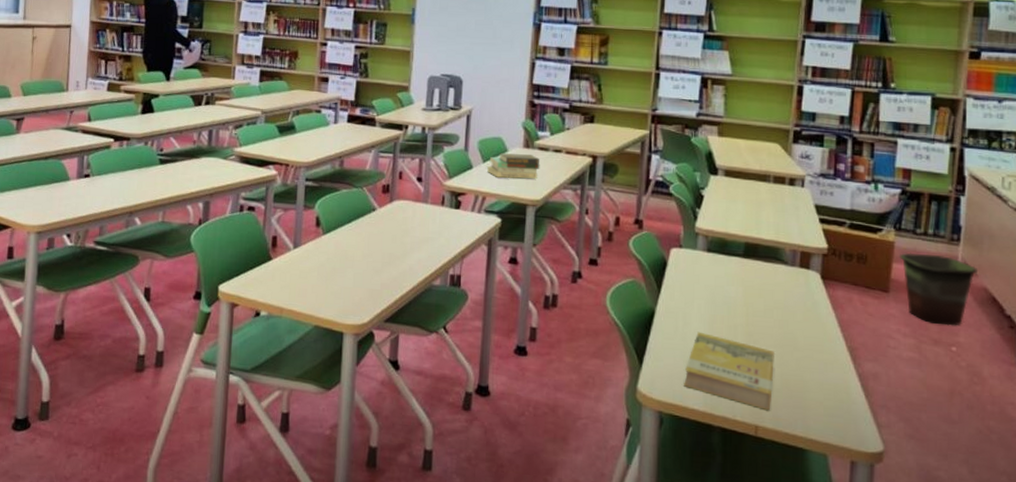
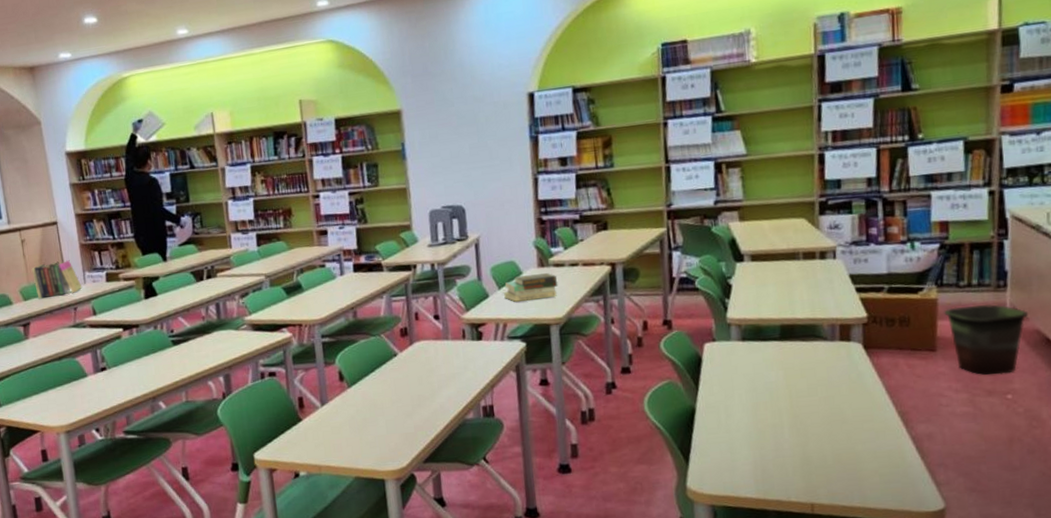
books: none [36,63,83,97] -> present [31,260,83,299]
book: present [684,331,776,411] -> none [733,421,825,488]

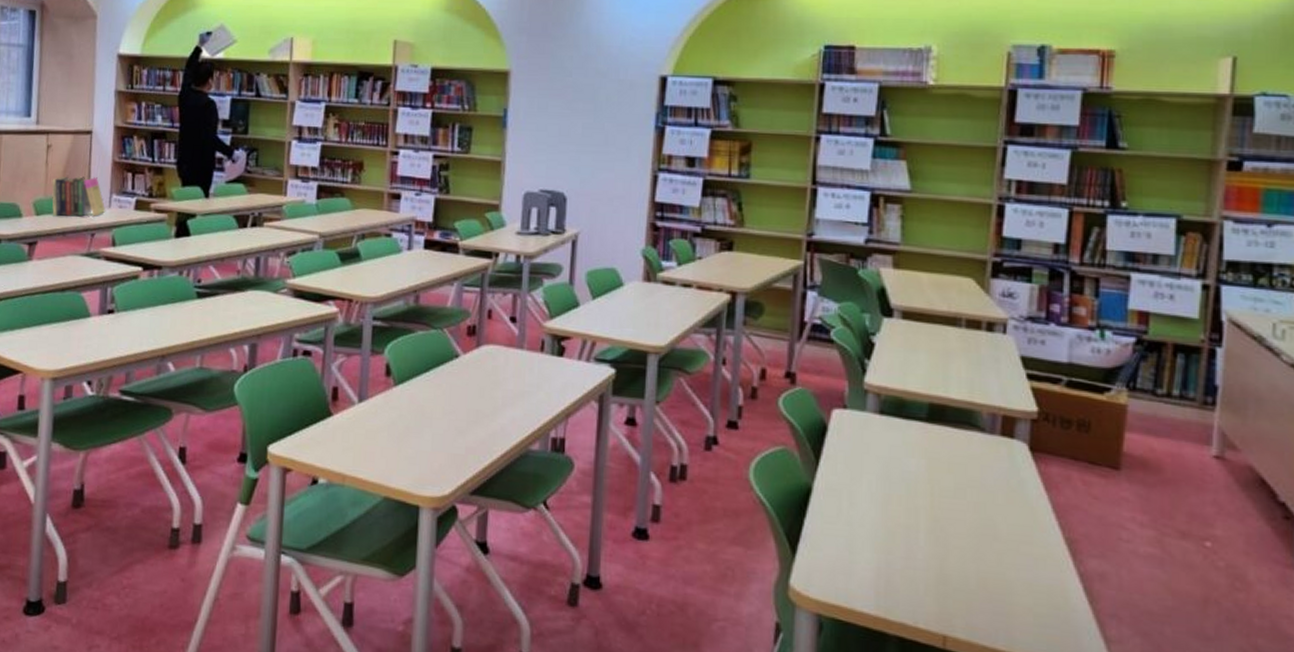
books: present [504,273,558,302] -> none [598,288,665,320]
waste bin: present [943,304,1028,375] -> none [1133,418,1240,515]

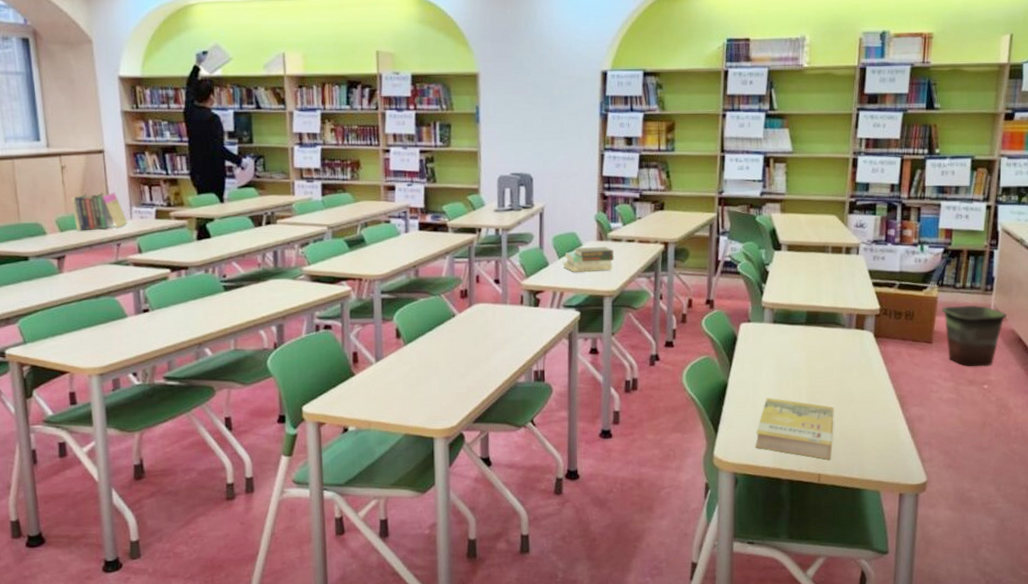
books: none [598,288,665,320] -> present [563,247,615,272]
book: none [850,514,970,618] -> present [755,397,835,460]
waste bin: none [1133,418,1240,515] -> present [941,305,1007,367]

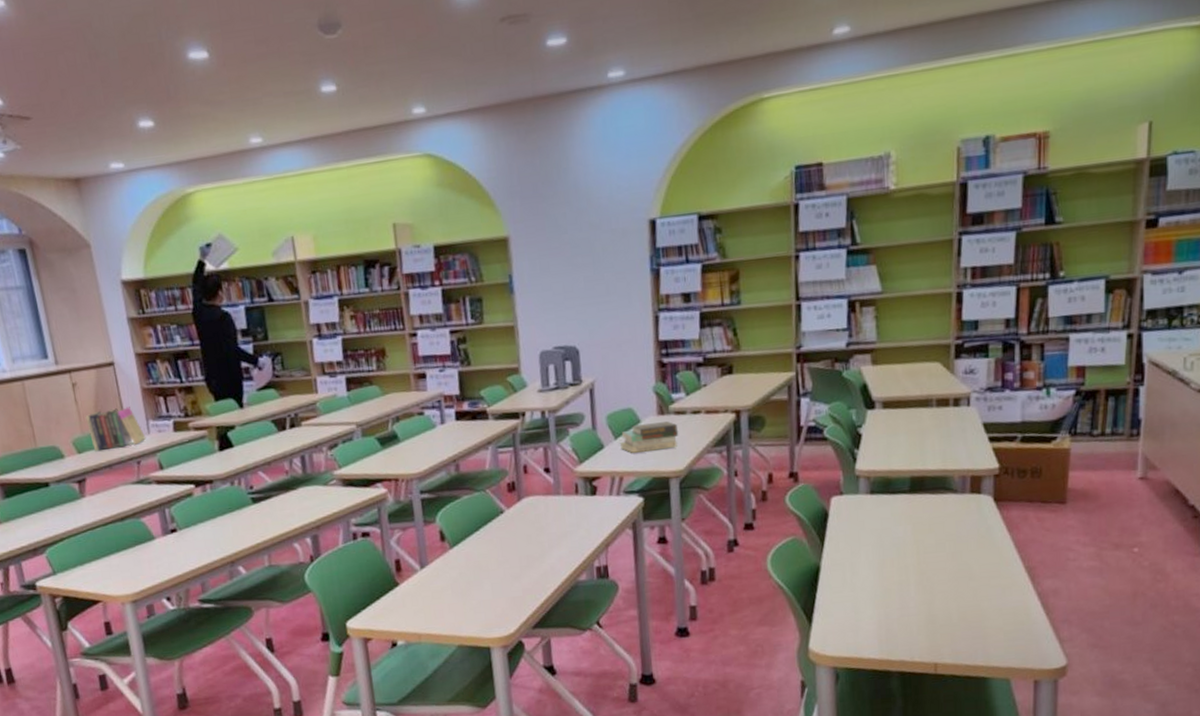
book: present [755,397,835,460] -> none [857,579,951,647]
waste bin: present [941,305,1007,367] -> none [1075,454,1159,528]

